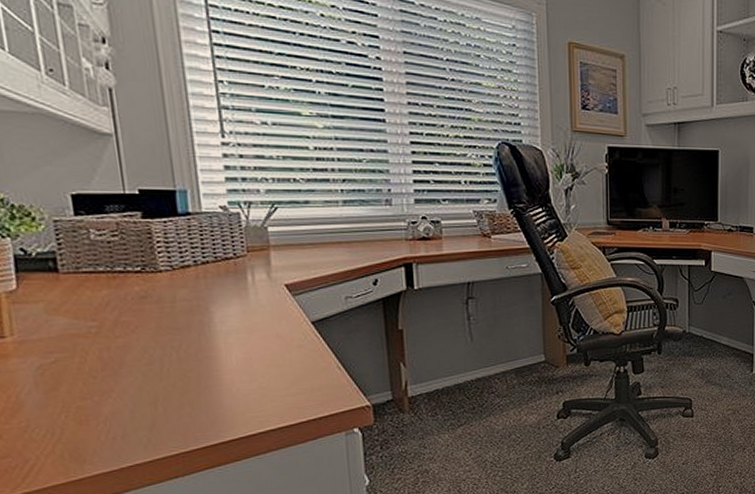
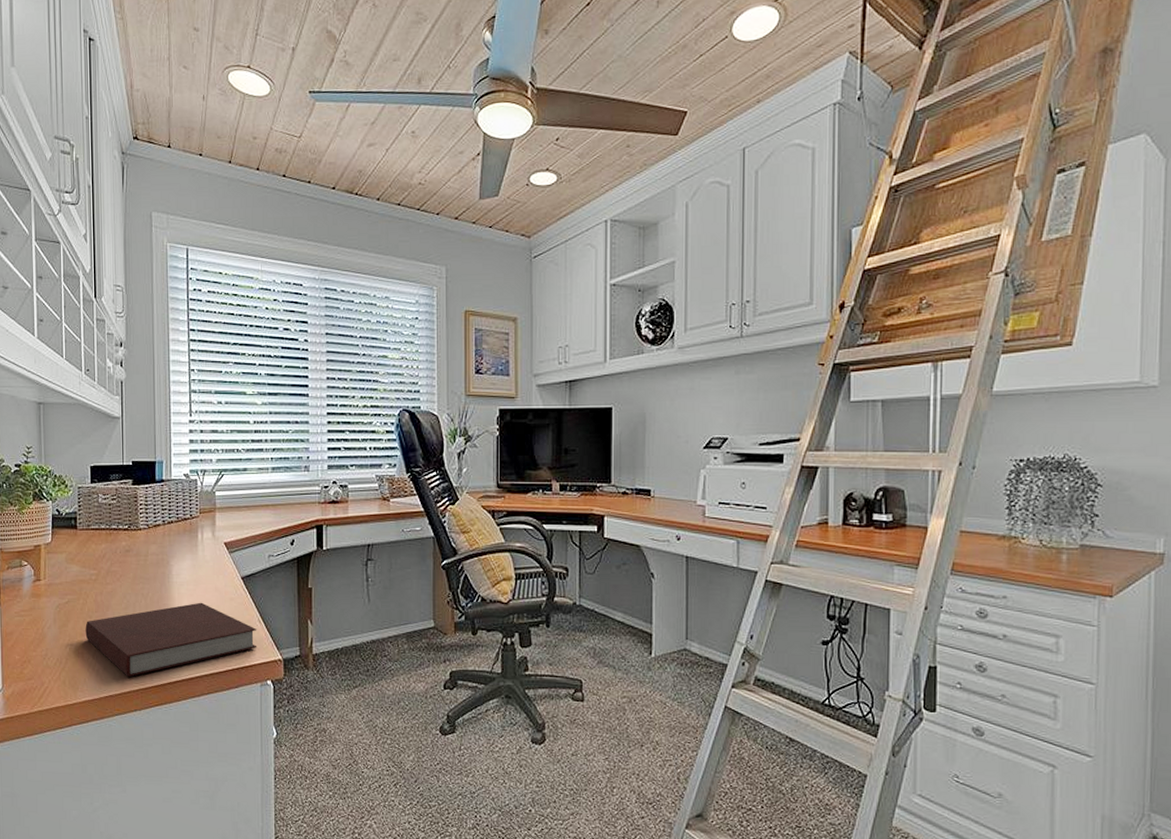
notebook: none [87,351,339,442] -> present [85,602,258,678]

